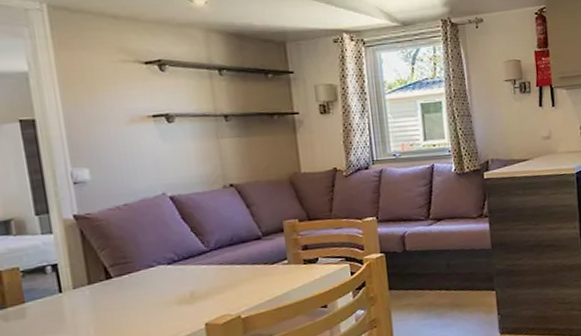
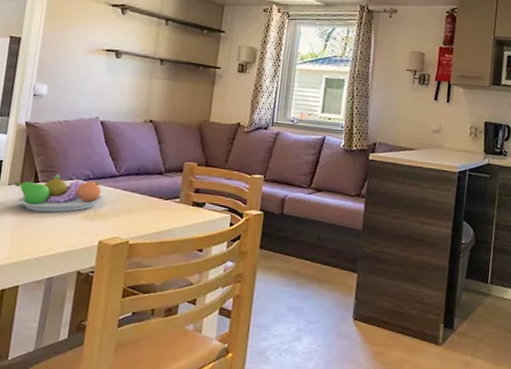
fruit bowl: none [81,262,197,310] -> present [14,174,103,213]

